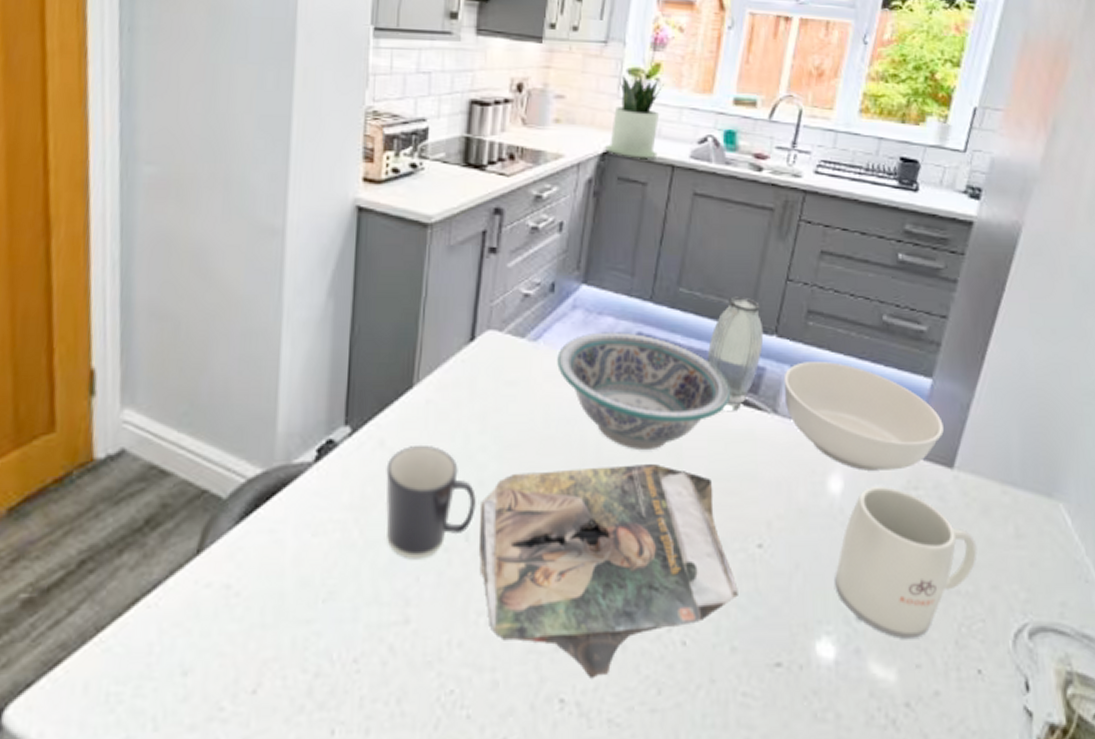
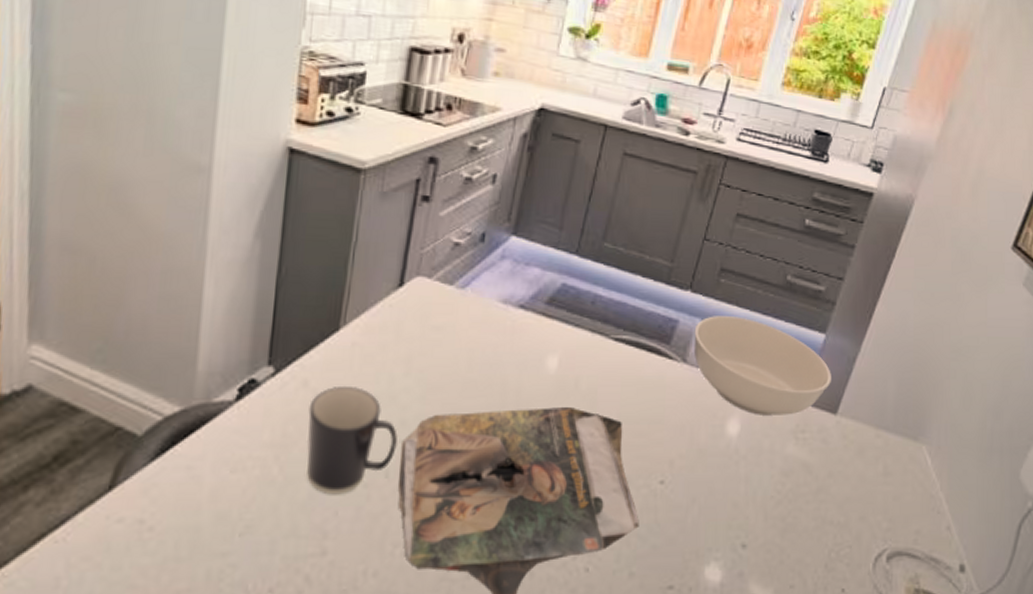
bowl: present [557,332,731,449] -> none [483,282,646,393]
planter: present [605,74,664,160] -> none [542,32,602,118]
vase: present [707,296,764,411] -> none [625,253,680,359]
mug: present [835,487,977,639] -> none [726,430,851,563]

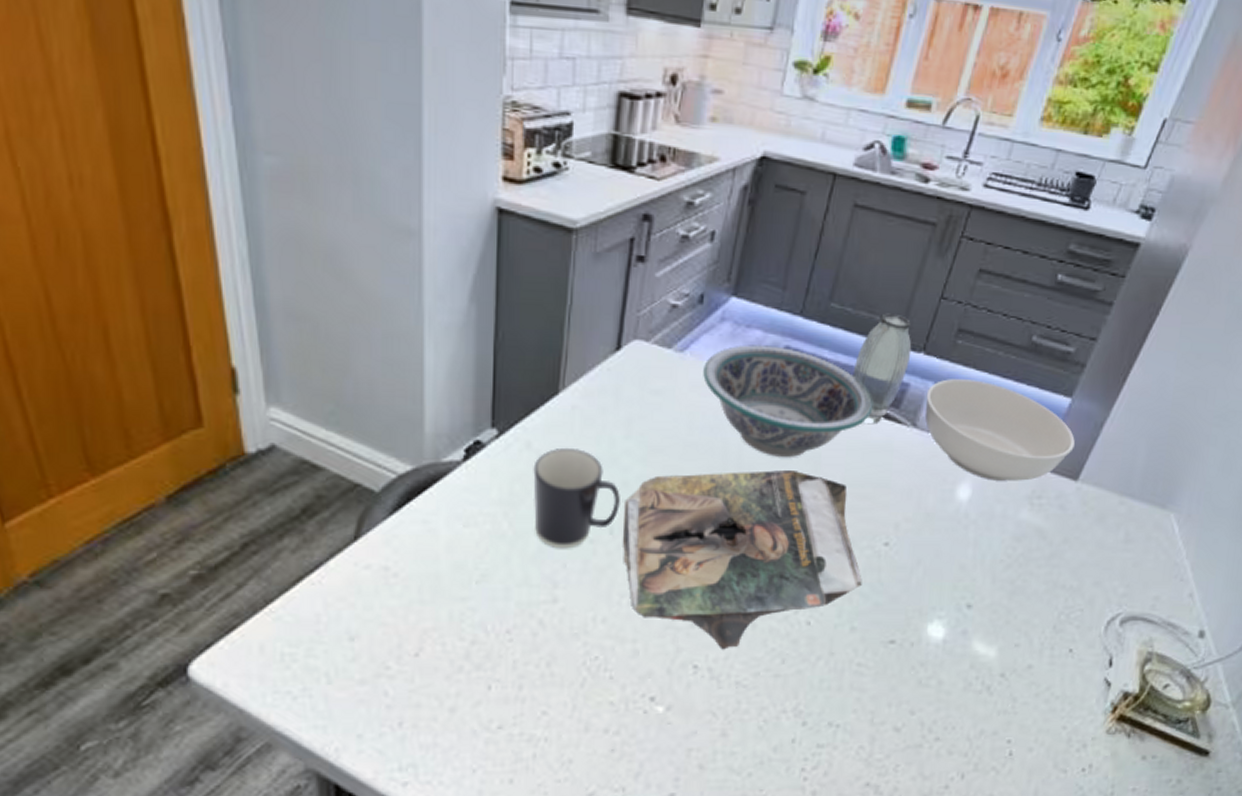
bowl: none [483,282,646,393] -> present [703,344,873,457]
vase: none [625,253,680,359] -> present [852,313,912,423]

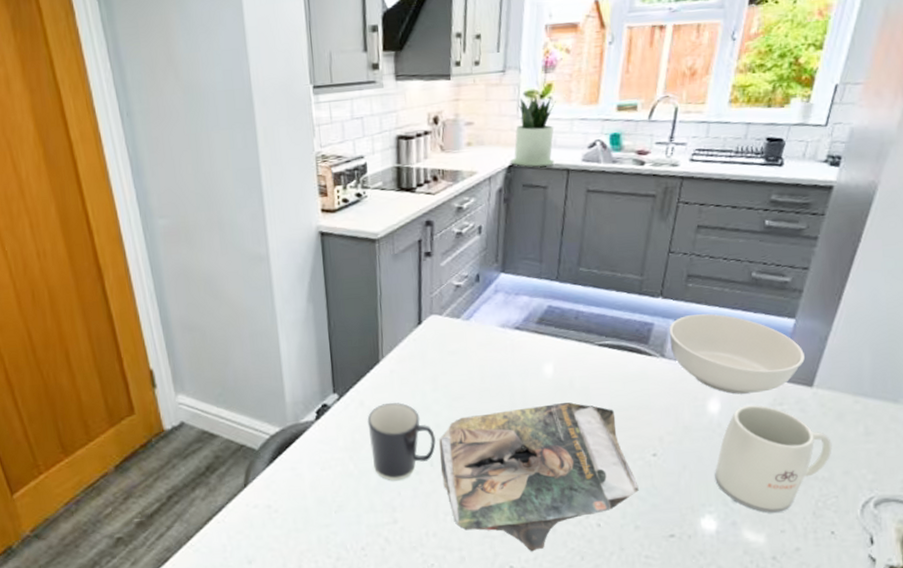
bowl: present [703,344,873,457] -> none [486,306,626,393]
planter: none [764,68,832,167] -> present [510,97,556,168]
vase: present [852,313,912,423] -> none [605,269,651,359]
mug: none [952,495,1087,623] -> present [715,405,832,513]

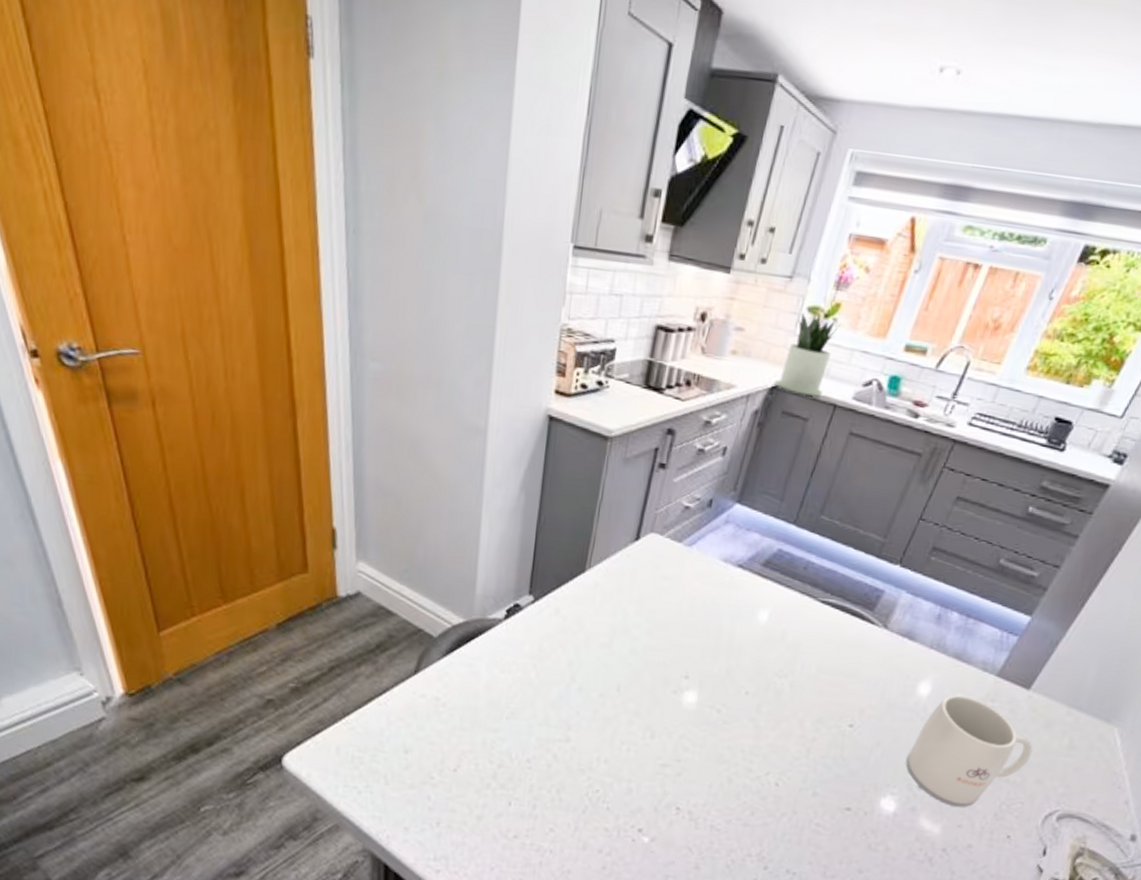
mug: present [367,402,437,481] -> none [557,616,629,700]
magazine: present [438,402,639,552] -> none [626,647,827,798]
bowl: present [669,313,806,394] -> none [895,589,1031,685]

